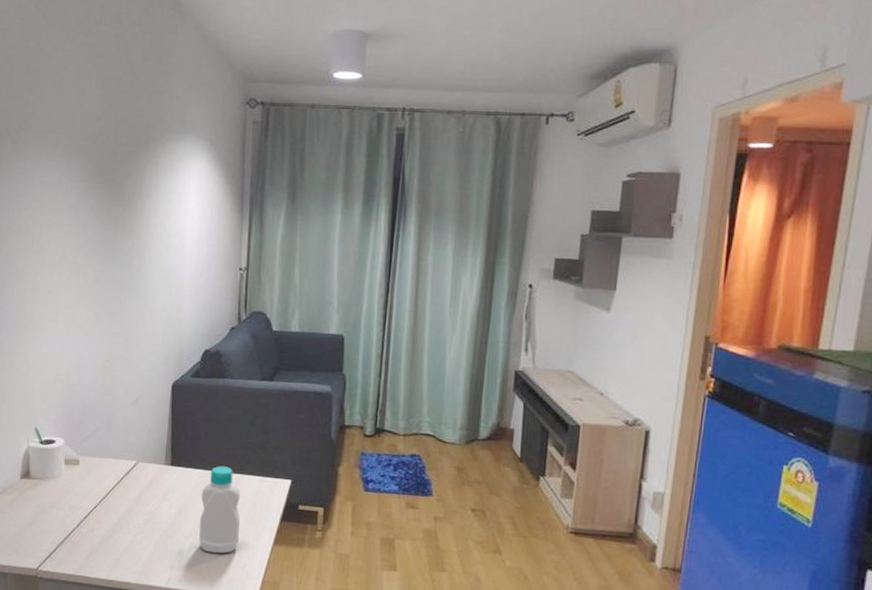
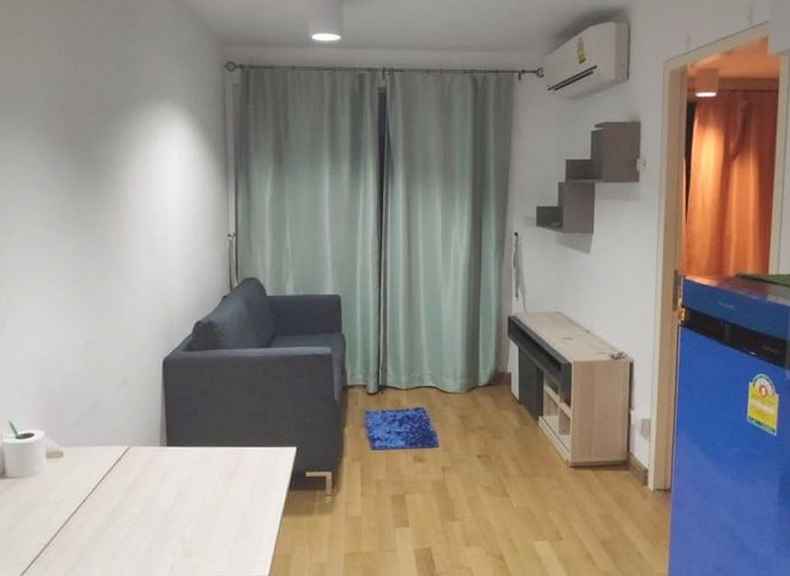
bottle: present [199,466,240,554] -> none [201,440,246,534]

